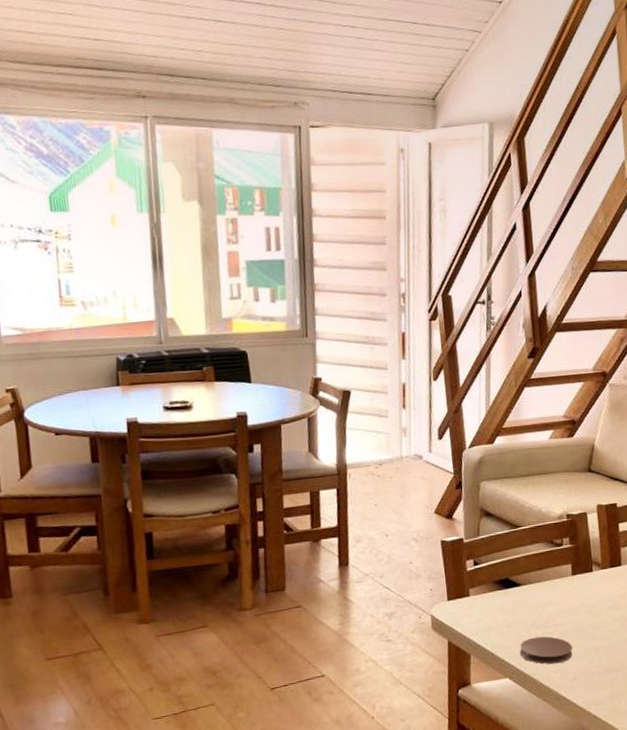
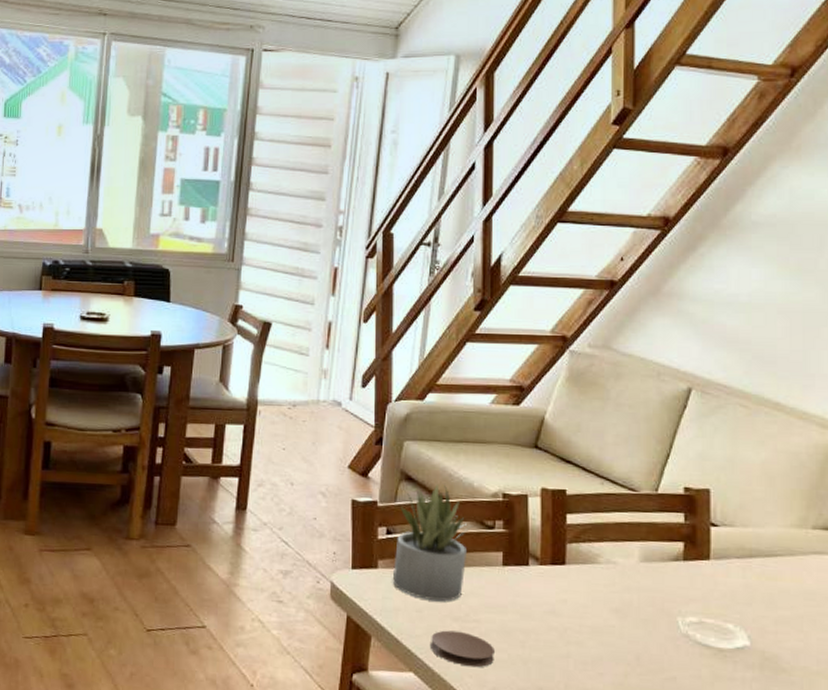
succulent plant: none [483,515,545,615] -> present [392,484,472,601]

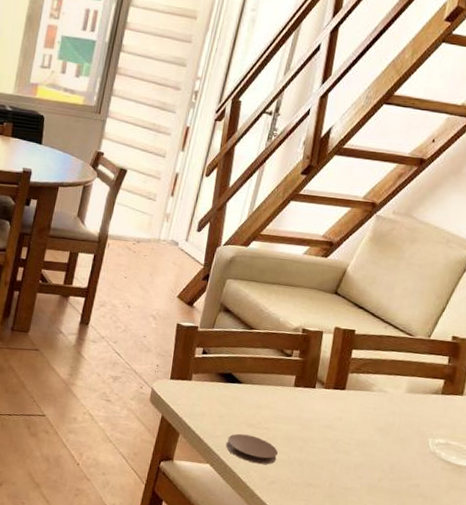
succulent plant: present [392,484,472,601] -> none [202,317,274,411]

